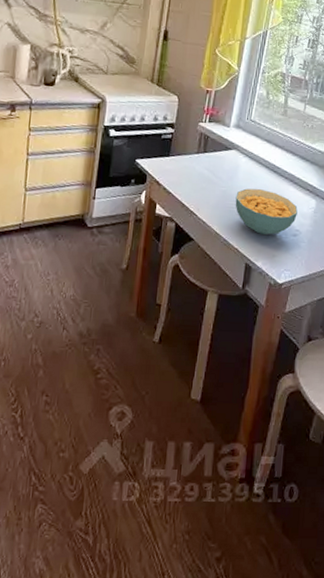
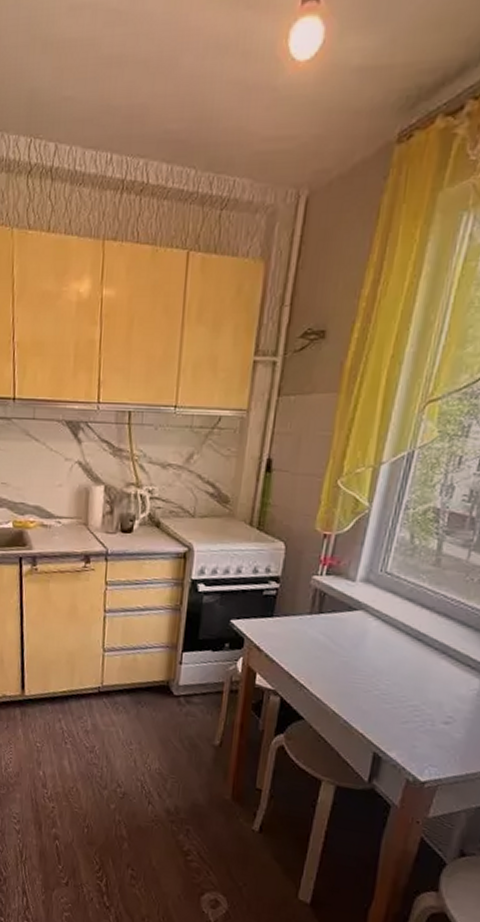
cereal bowl: present [235,188,298,235] -> none [360,660,452,721]

